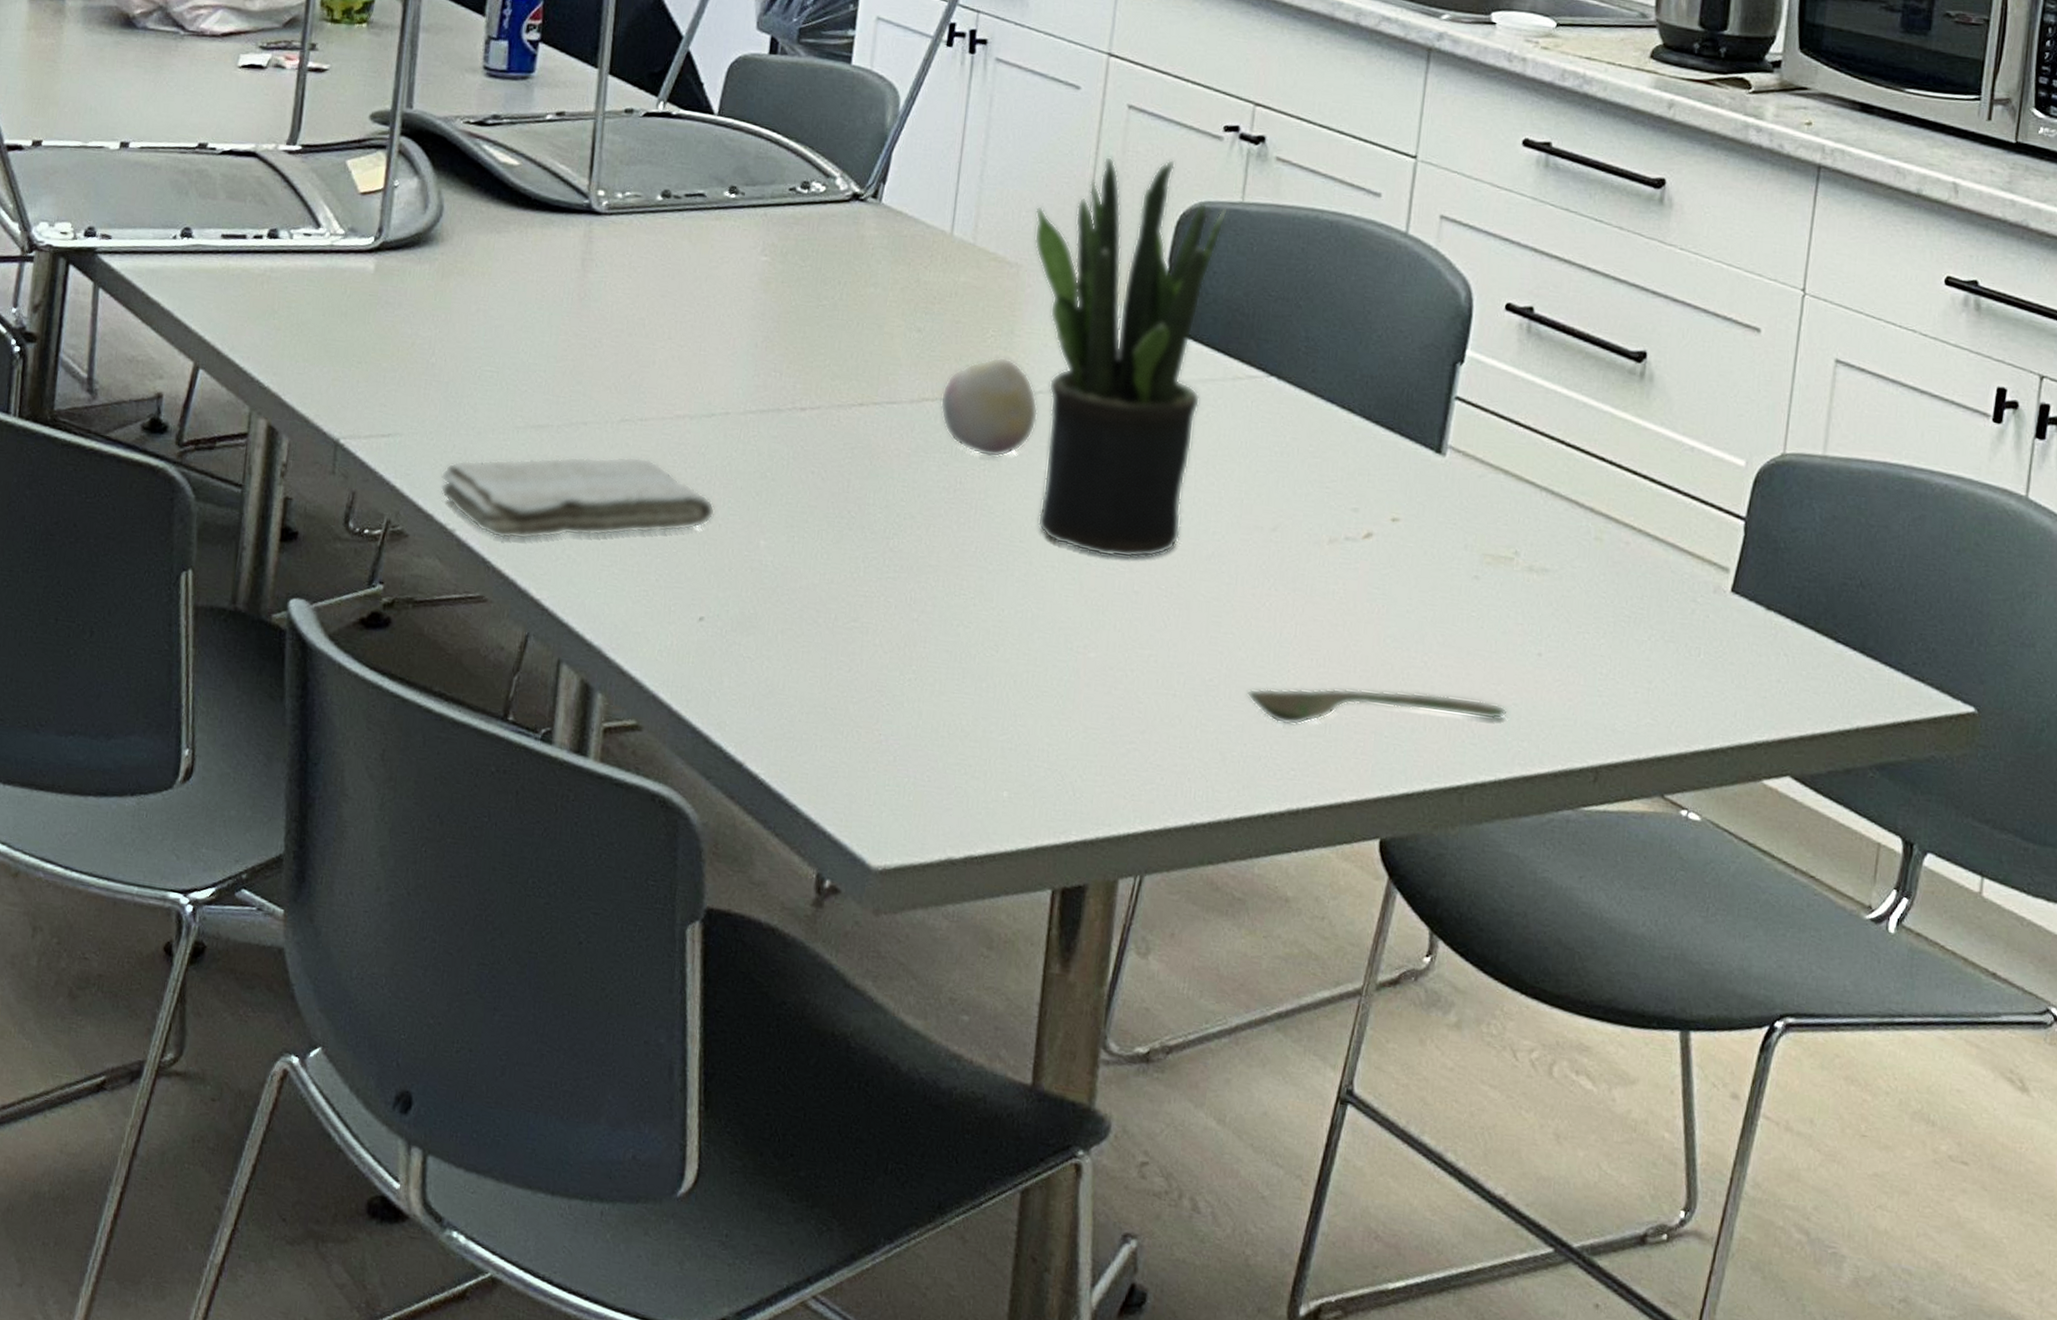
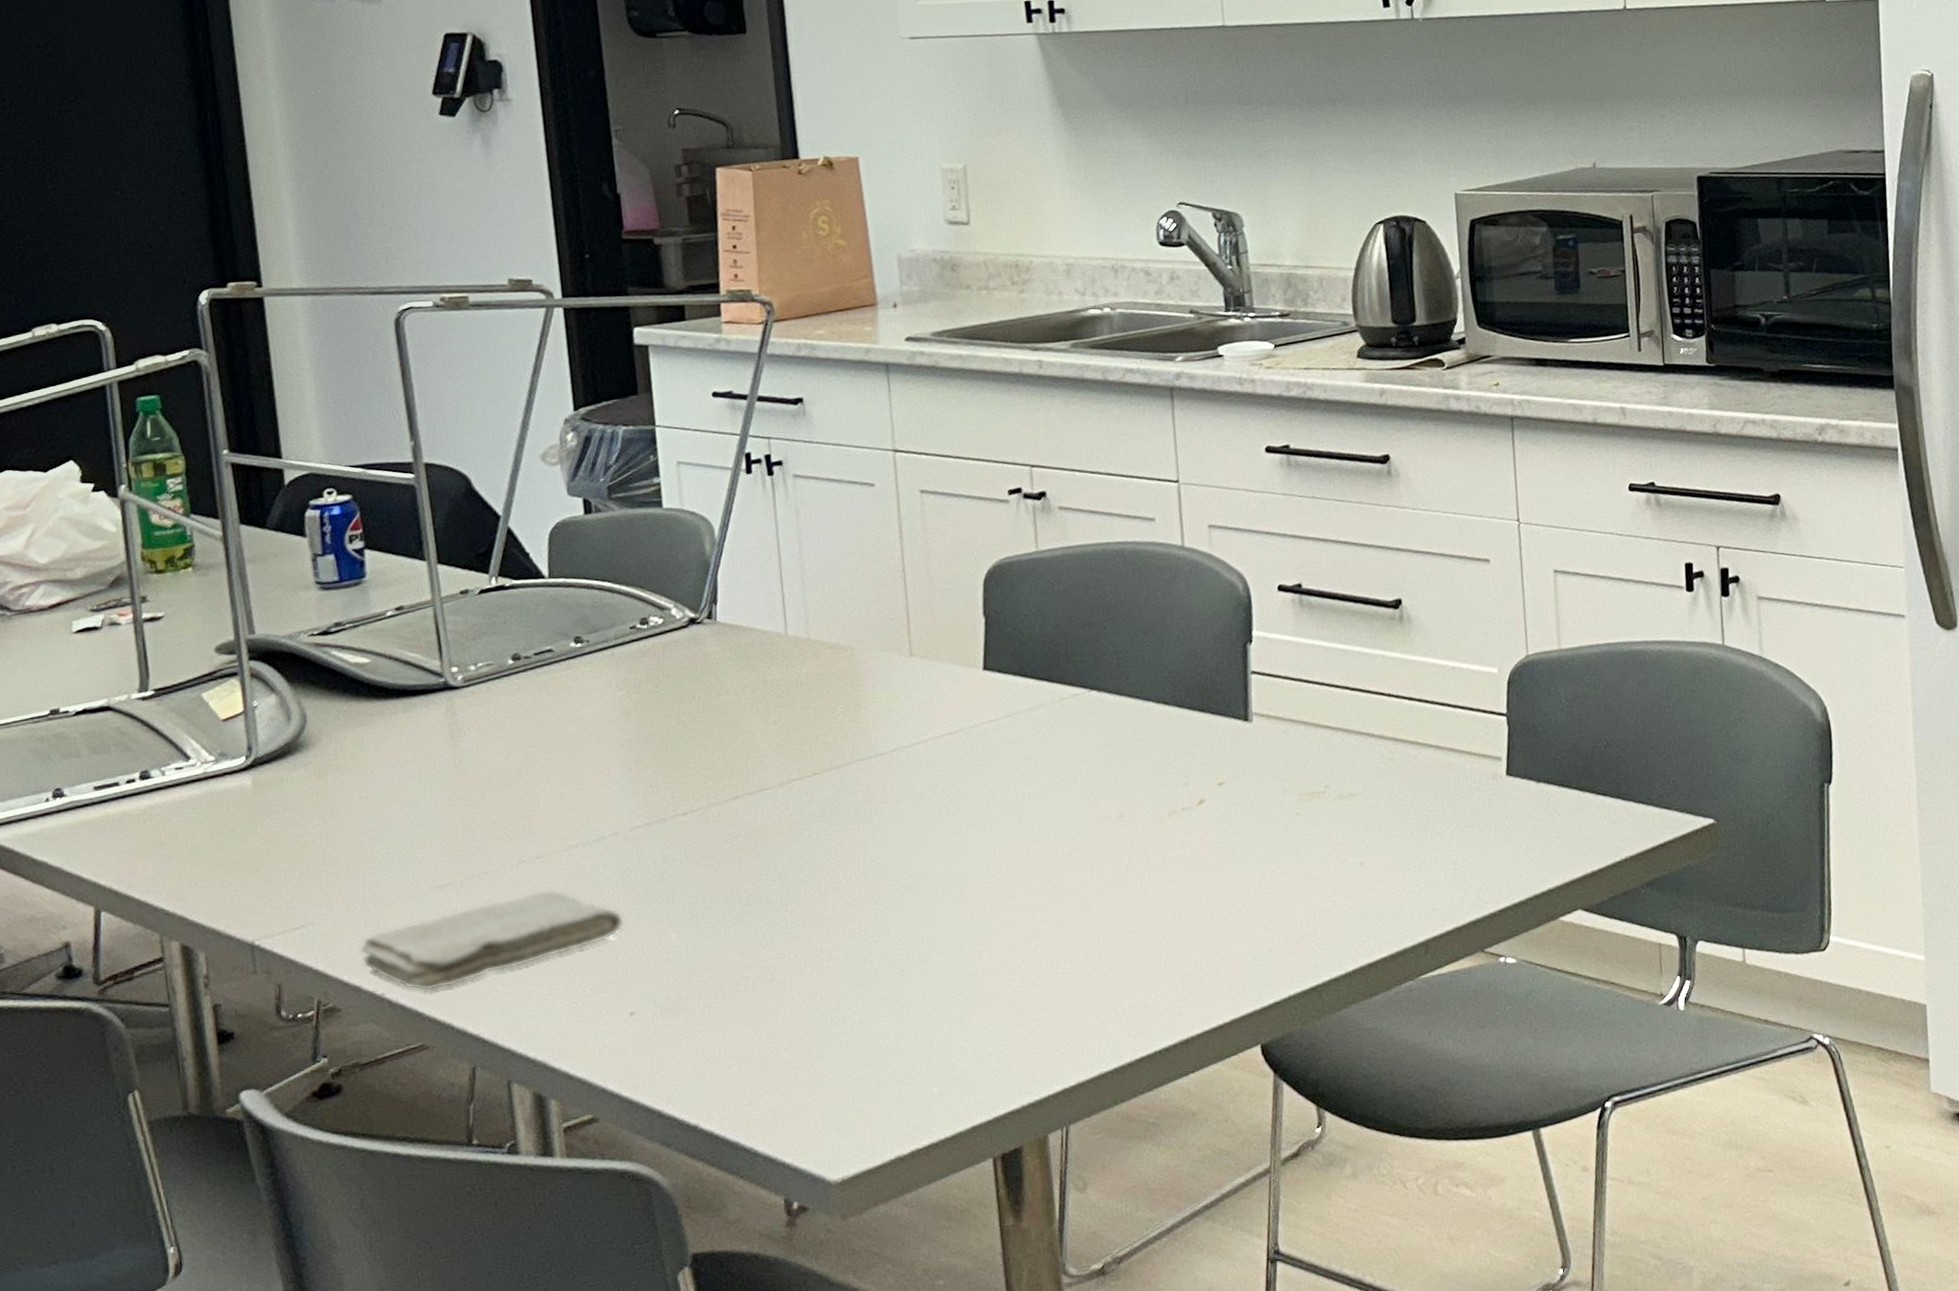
fruit: present [940,356,1039,458] -> none [806,727,897,816]
potted plant: present [1034,156,1229,558] -> none [857,529,1042,874]
spoon: present [1246,688,1506,726] -> none [1125,911,1344,973]

